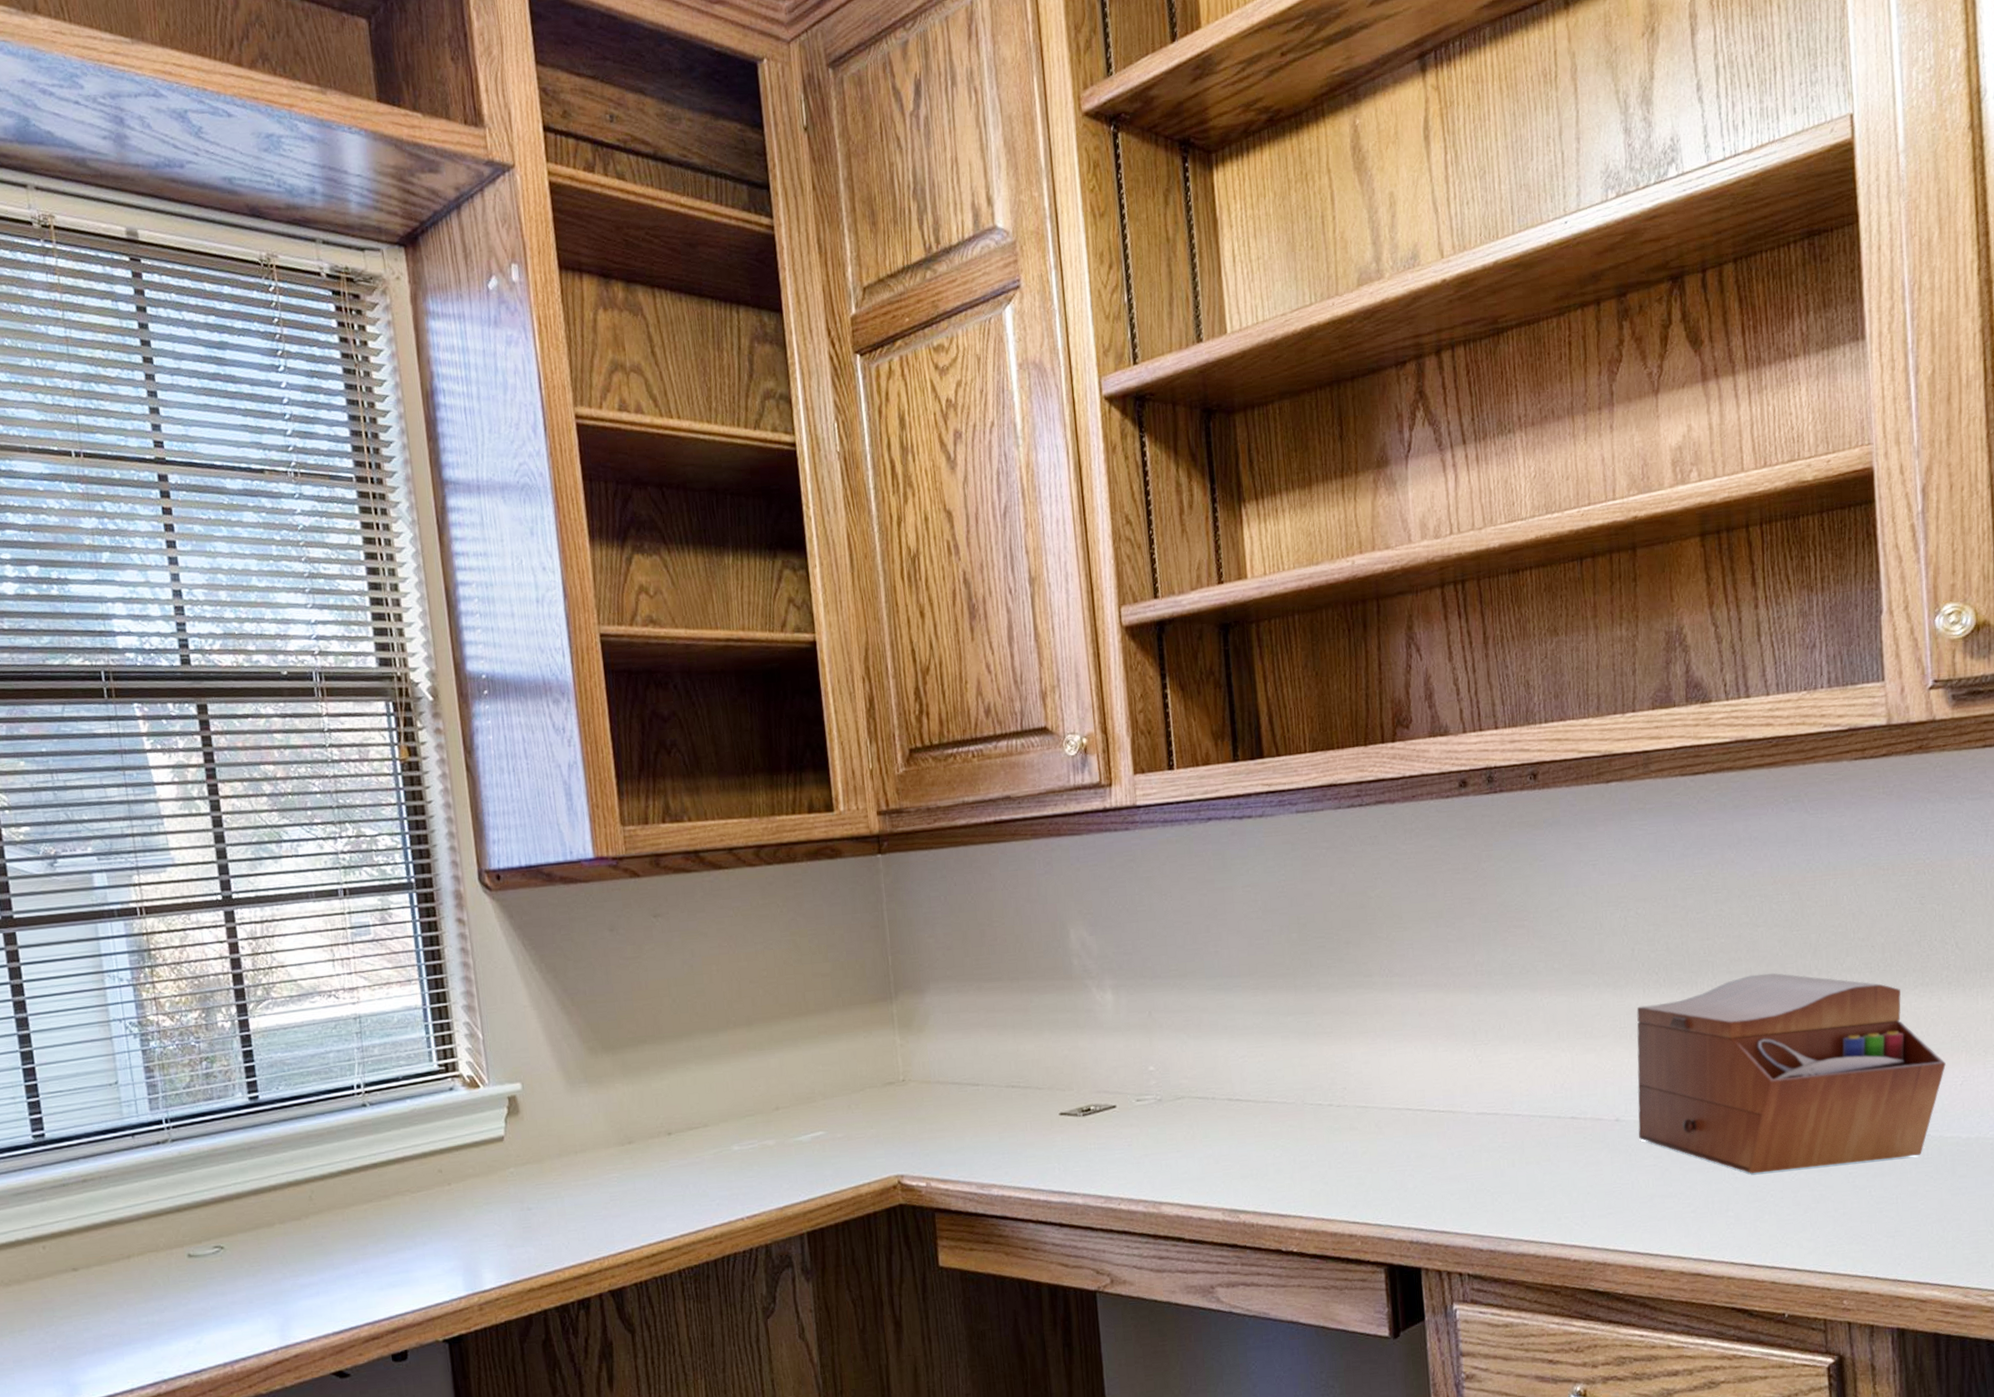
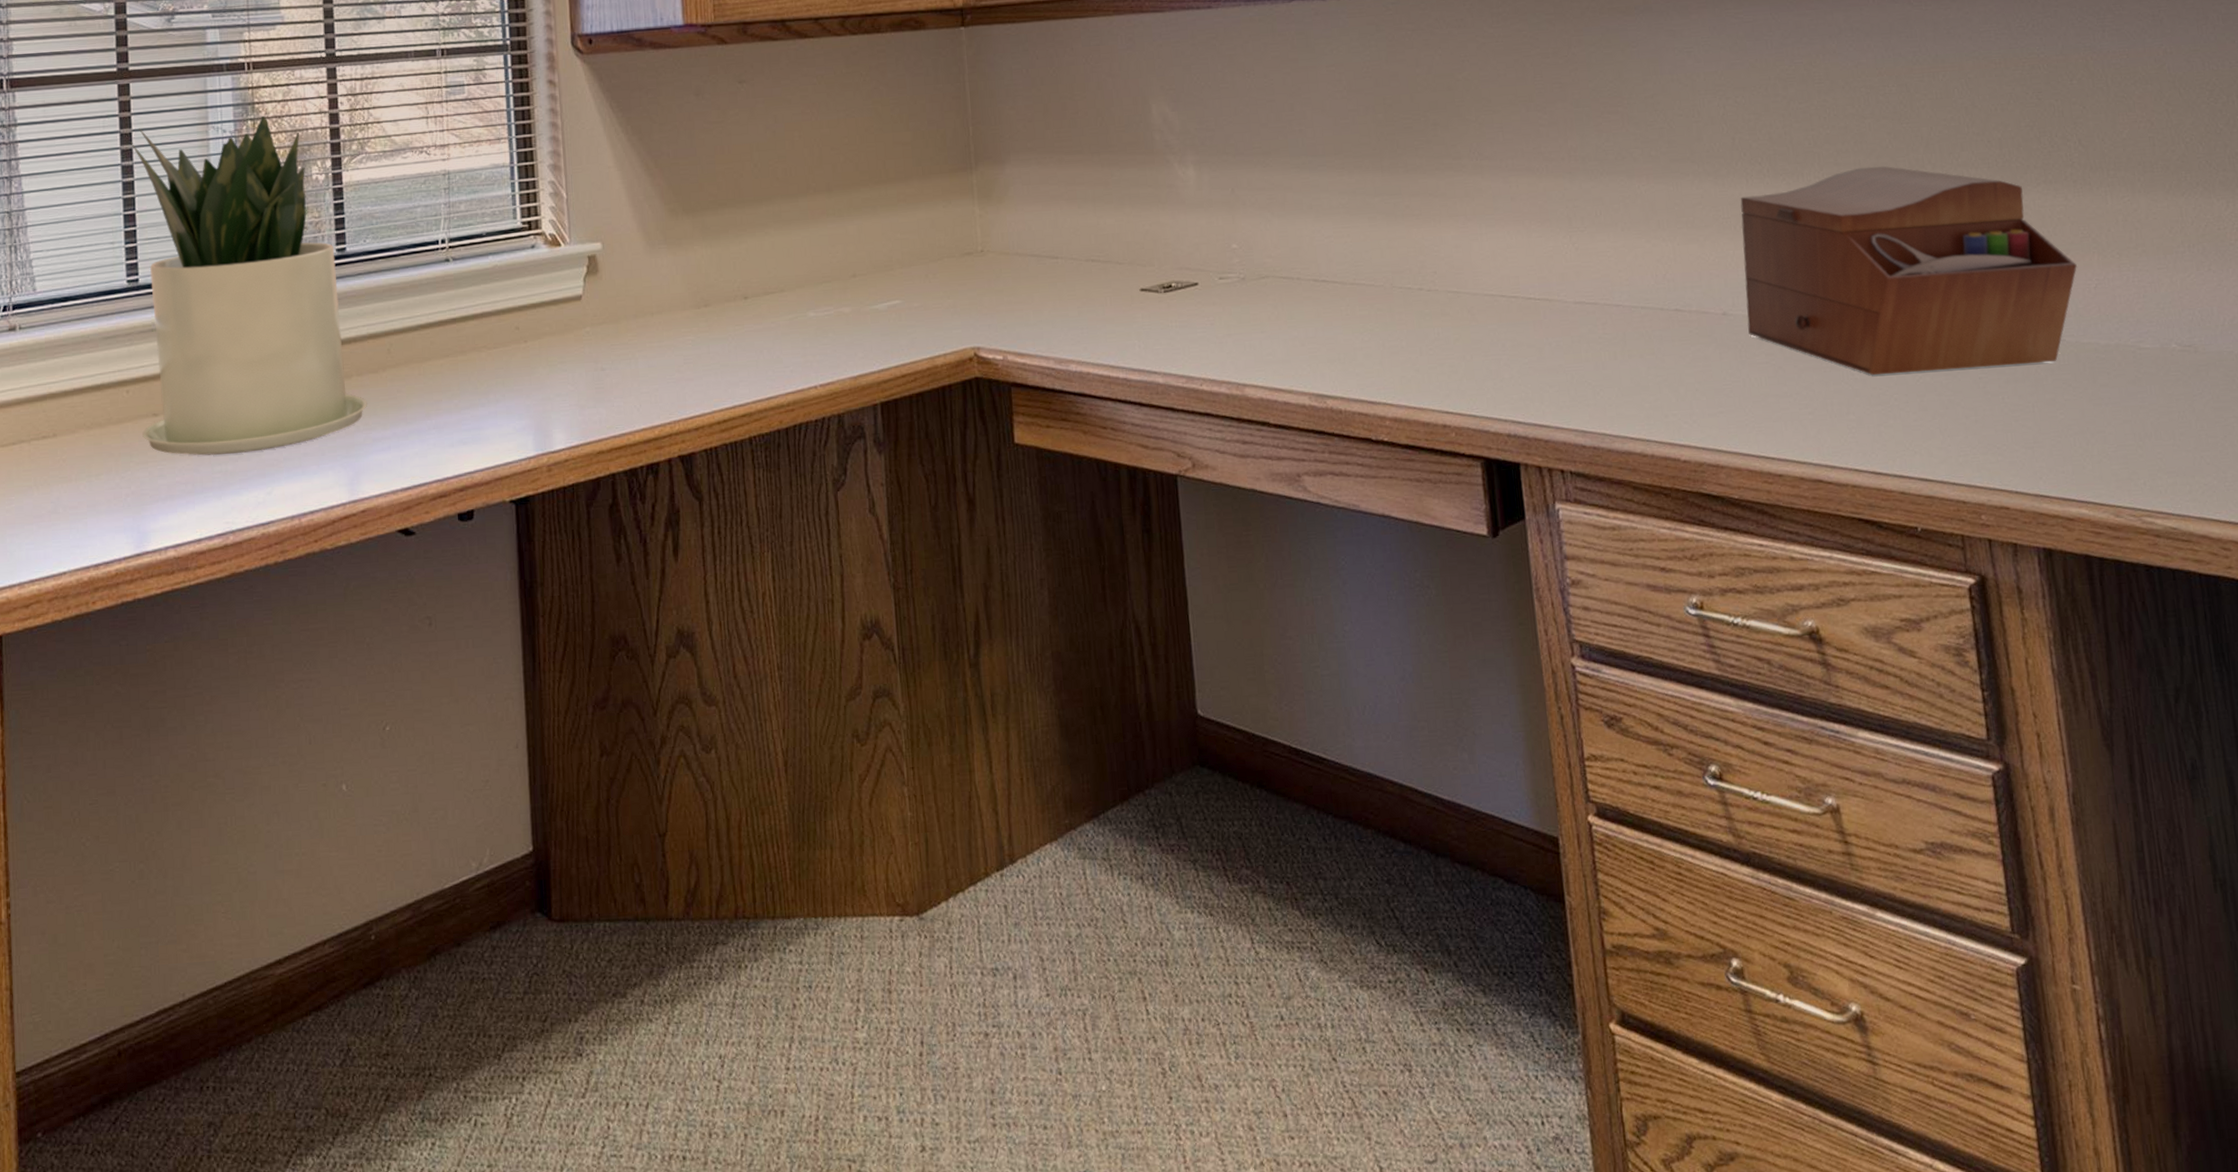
planter: none [23,962,292,1308] -> present [131,115,367,456]

